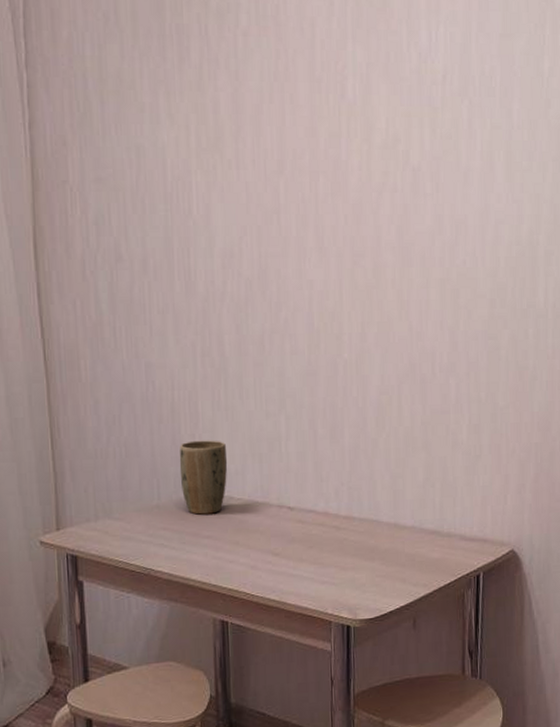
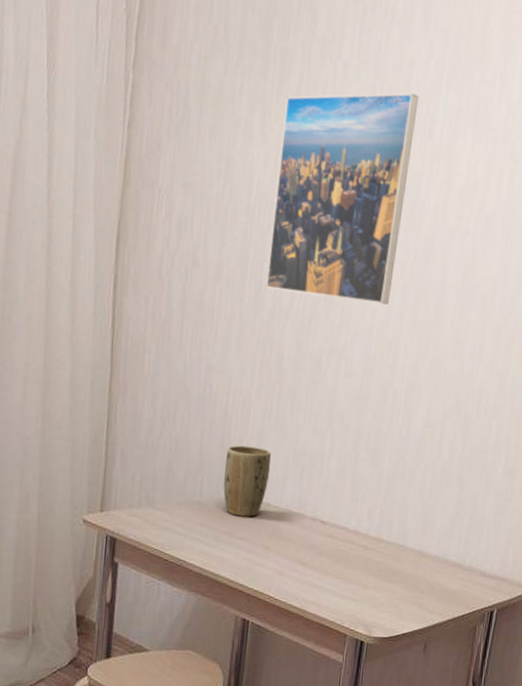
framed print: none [189,52,326,275] -> present [265,92,419,305]

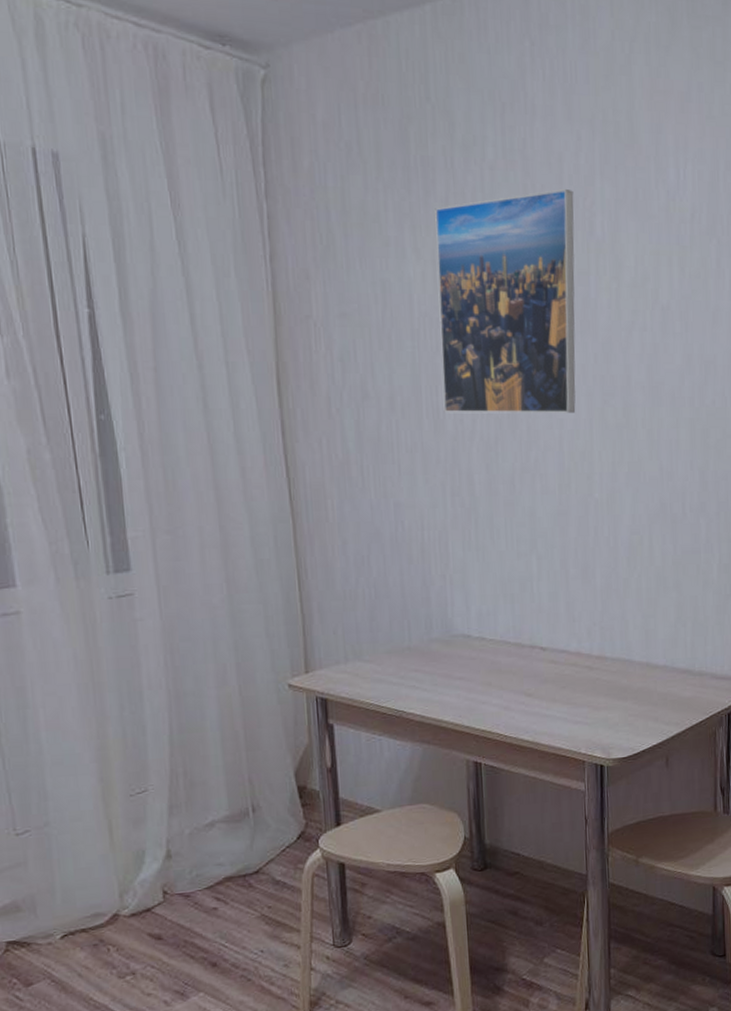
plant pot: present [223,445,271,518] -> none [429,580,479,656]

